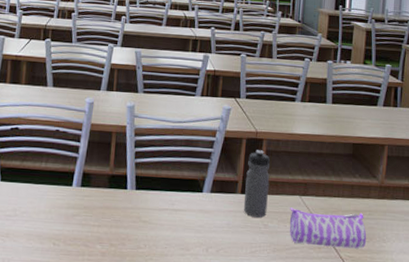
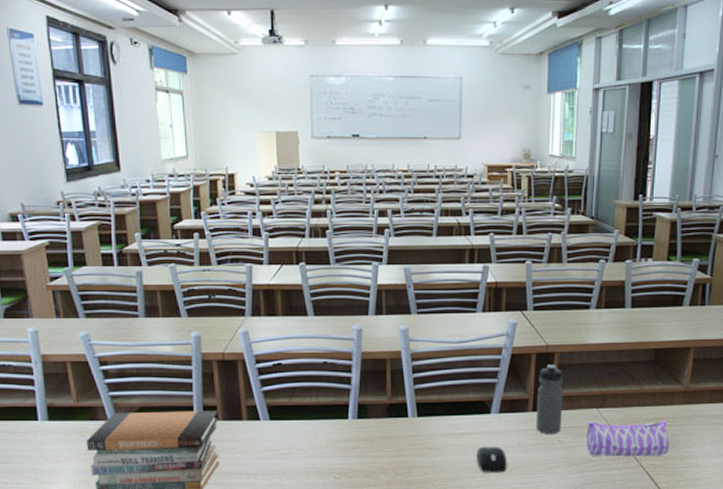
computer mouse: none [187,224,216,252] -> present [476,446,508,473]

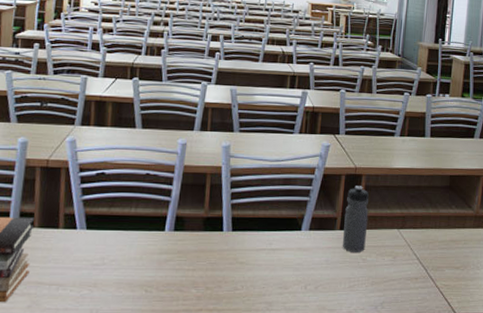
computer mouse: present [476,446,508,473] -> none [285,262,314,289]
pencil case: present [586,420,670,457] -> none [387,241,462,277]

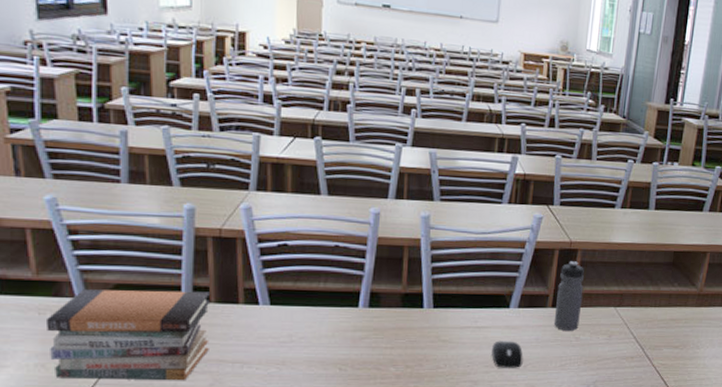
computer mouse: none [285,262,314,289] -> present [492,341,523,368]

